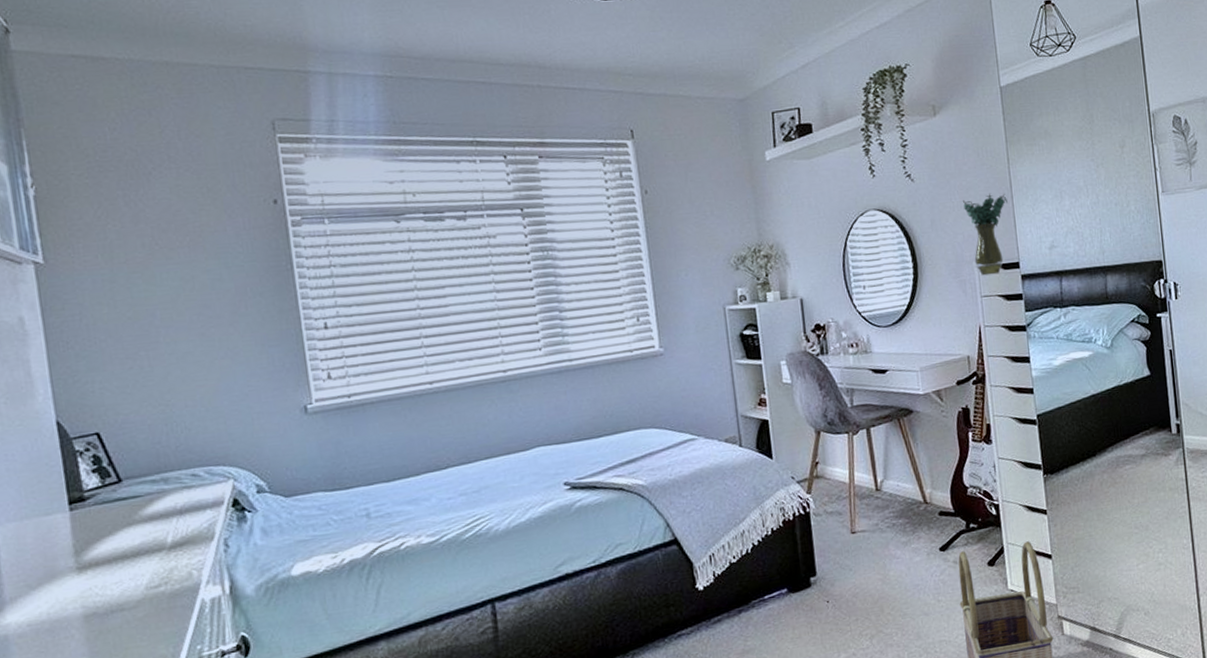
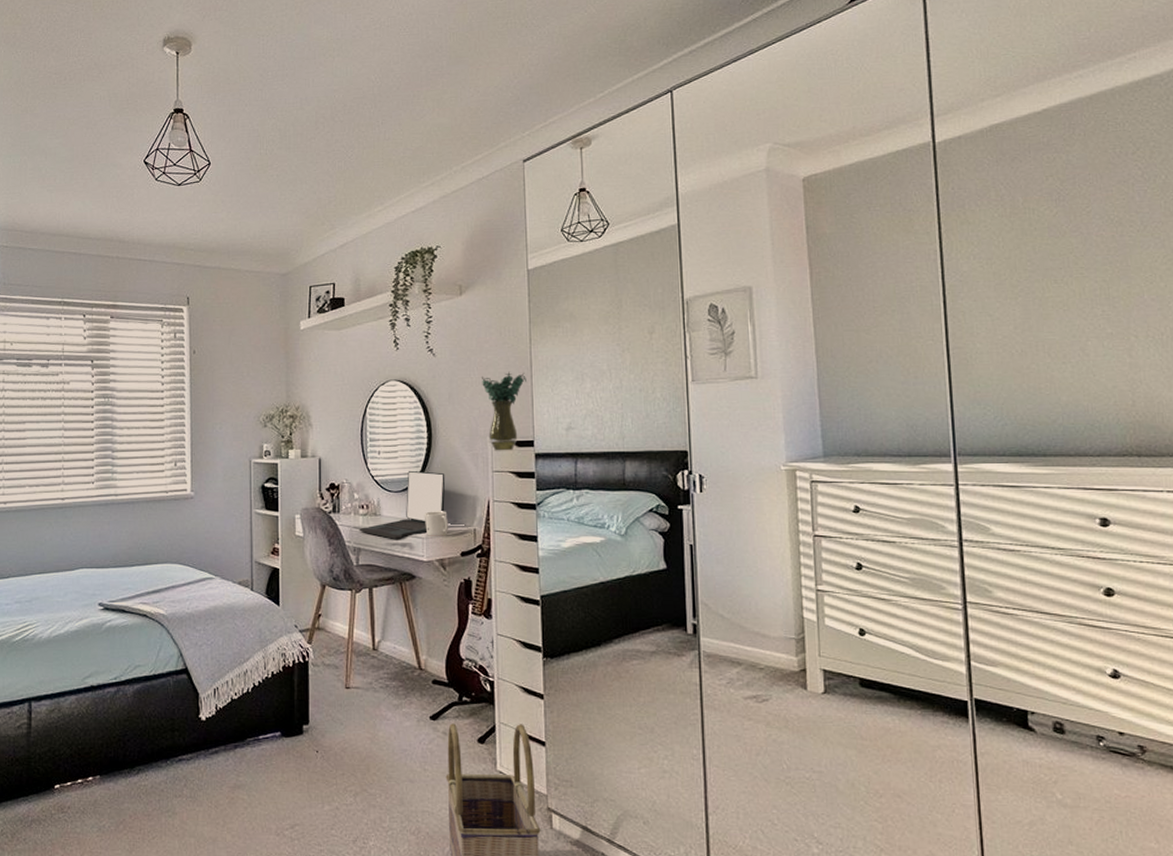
laptop: none [850,302,937,376] -> present [359,470,445,539]
mug: none [916,341,943,370] -> present [424,511,449,537]

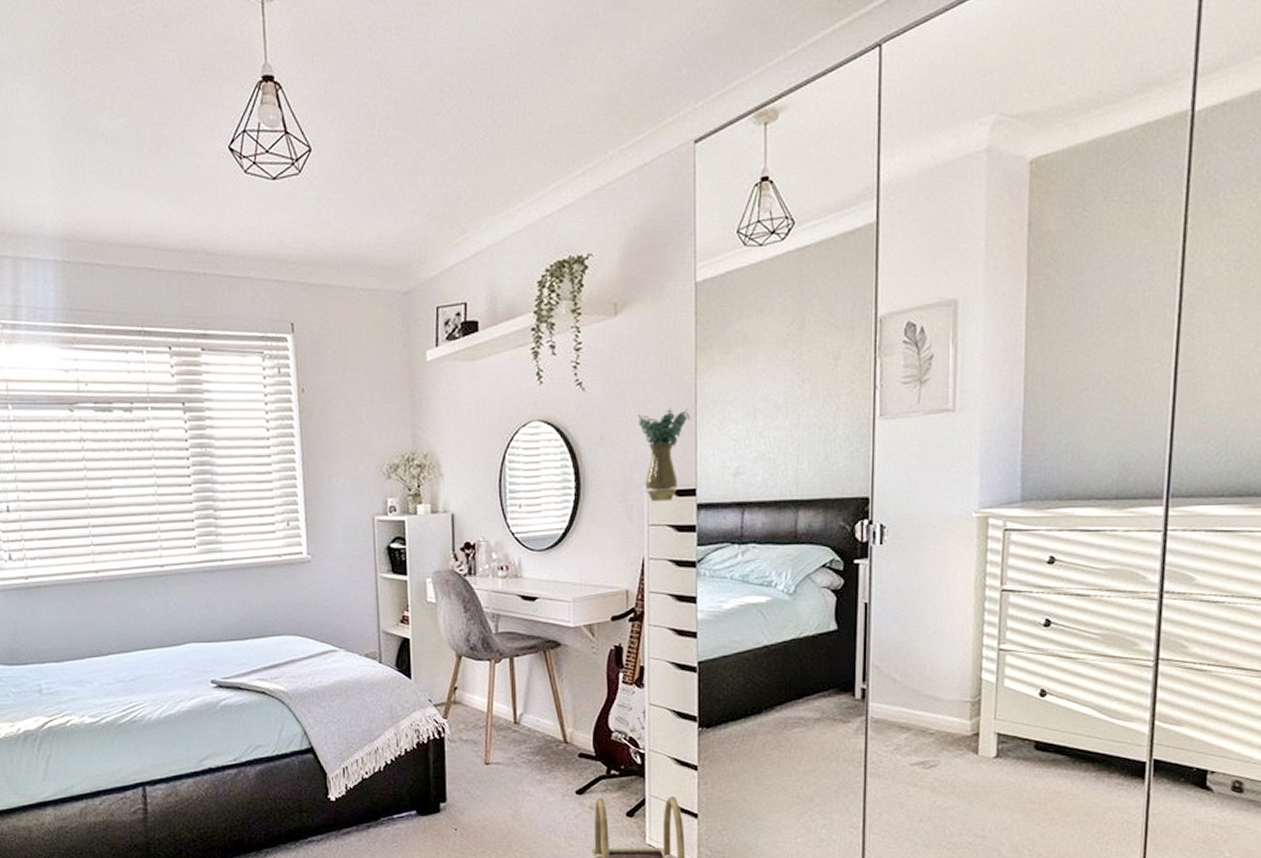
laptop: present [359,470,445,539] -> none [498,525,595,604]
mug: present [424,511,449,537] -> none [570,571,599,601]

